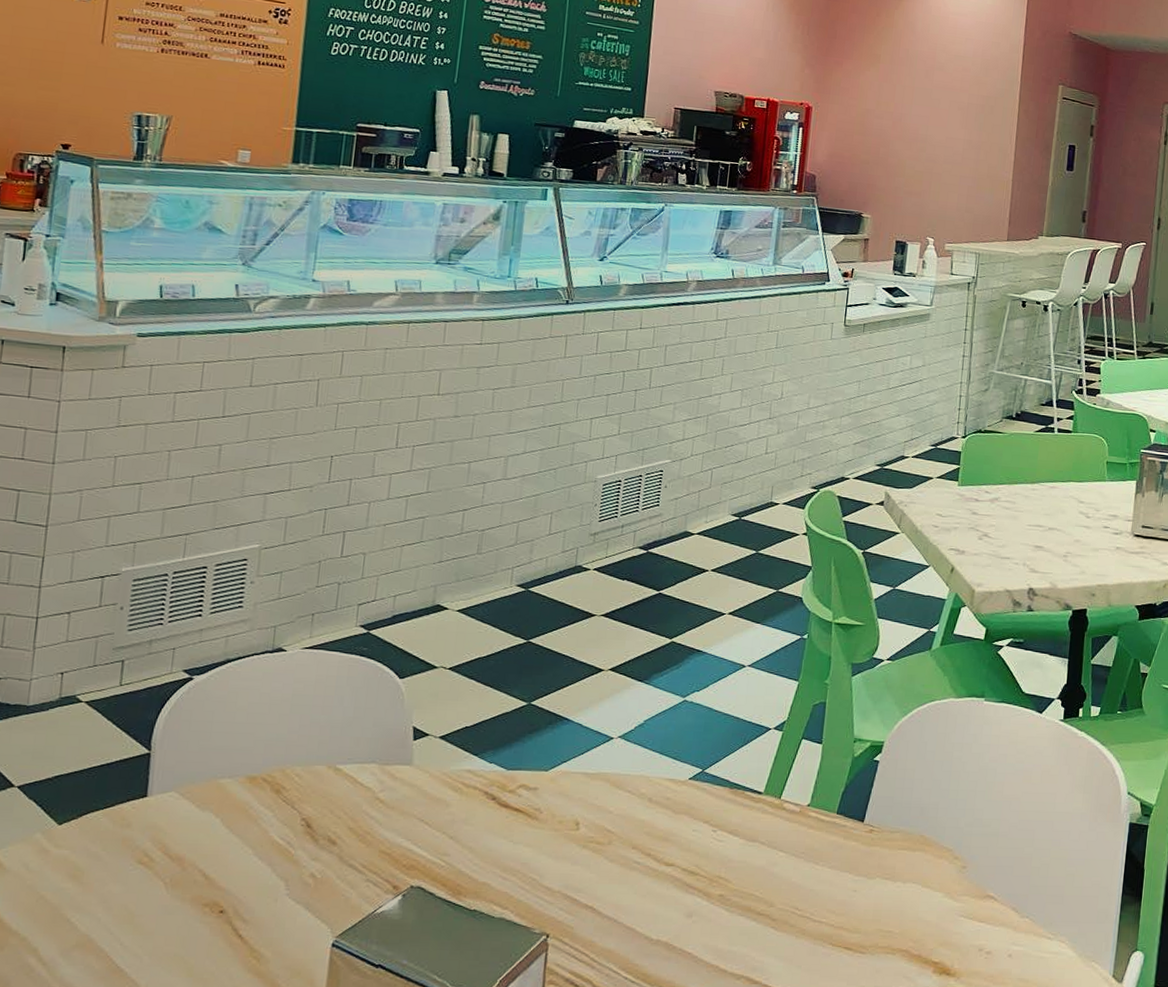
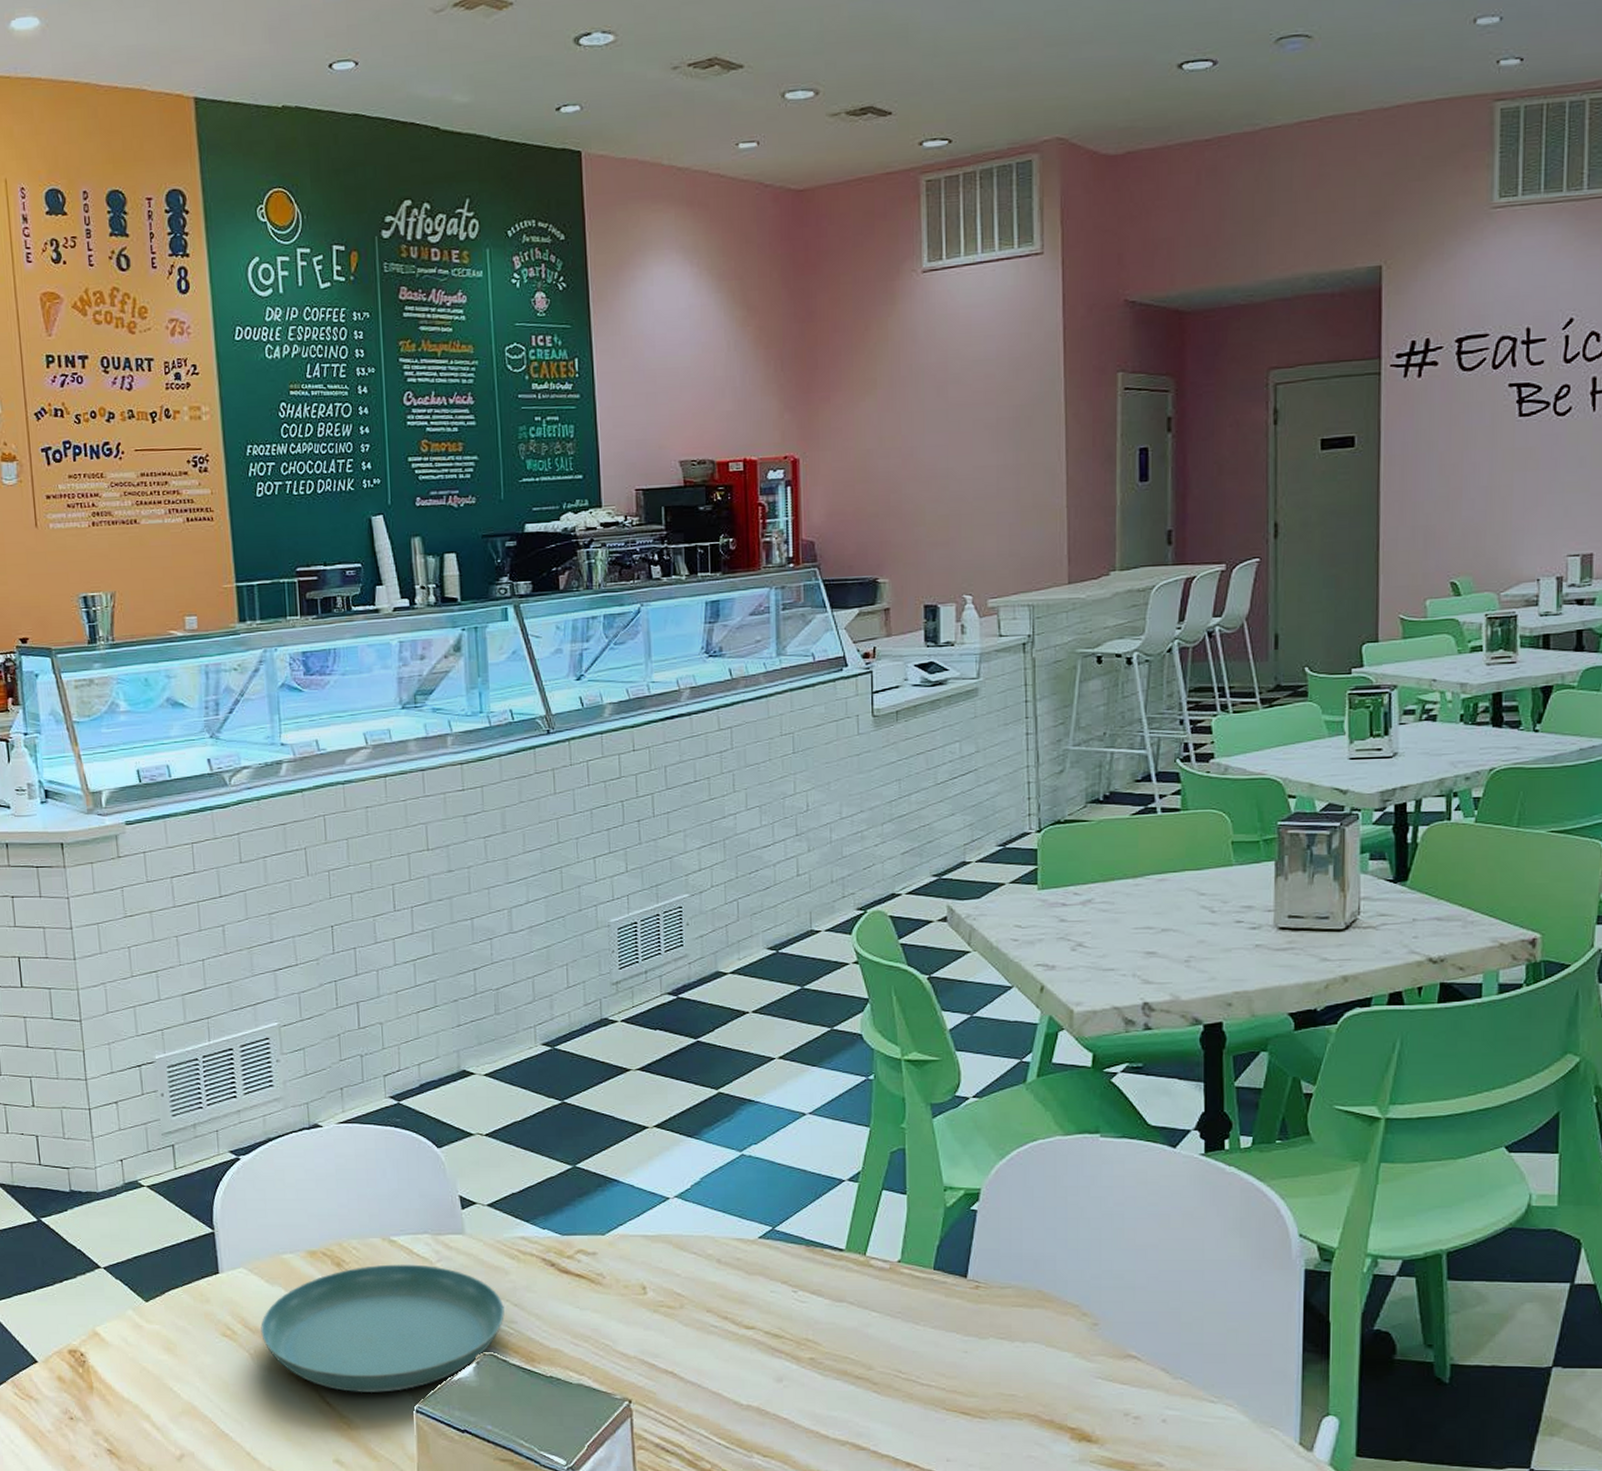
saucer: none [181,793,440,926] -> present [260,1264,505,1394]

